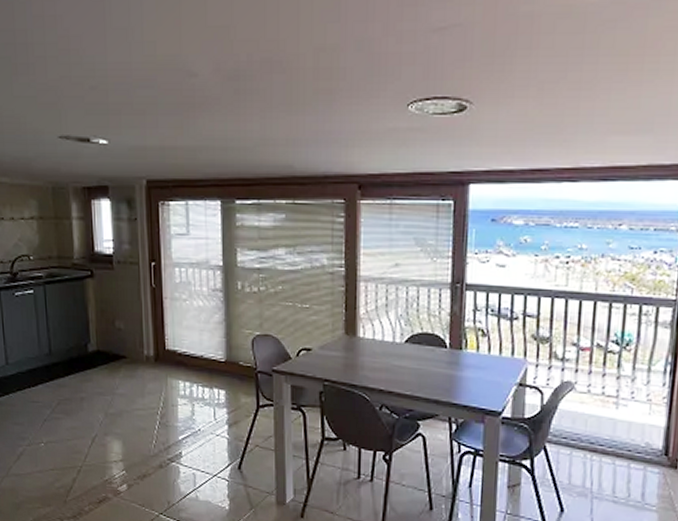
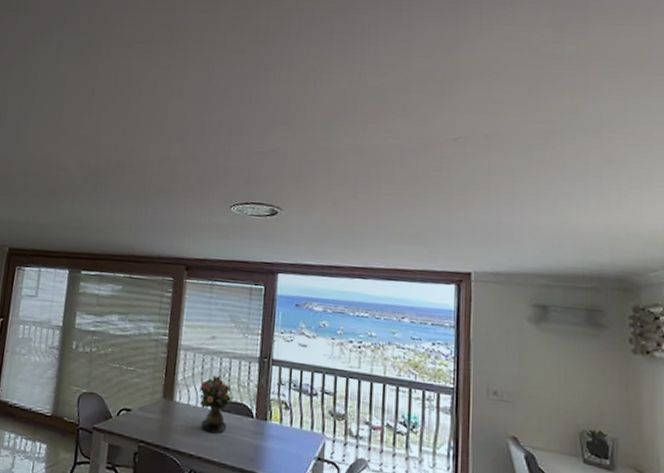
bouquet: none [383,306,423,367] -> present [198,375,233,434]

